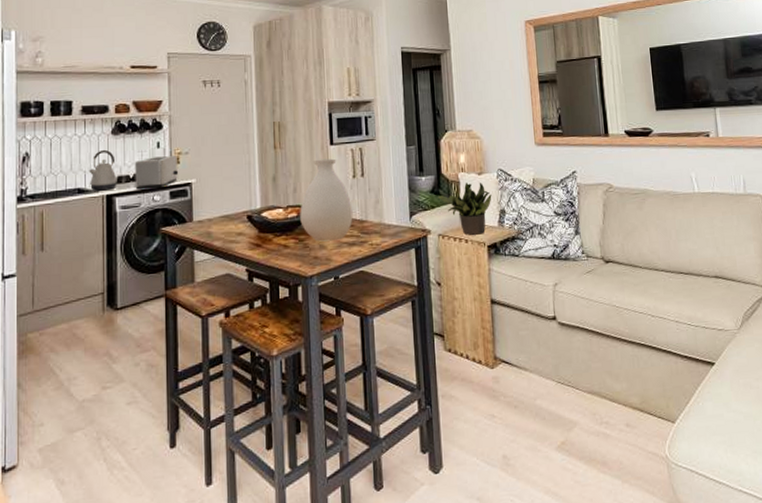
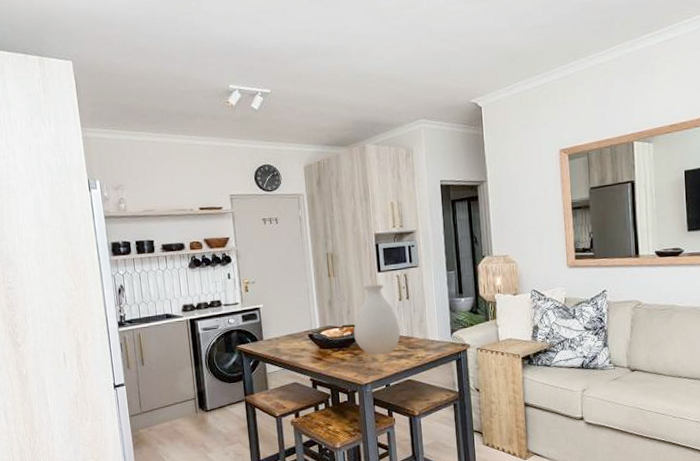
kettle: present [89,149,117,191] -> none [173,281,198,316]
toaster: present [134,156,179,190] -> none [210,285,248,314]
potted plant: present [437,182,492,235] -> none [476,302,526,349]

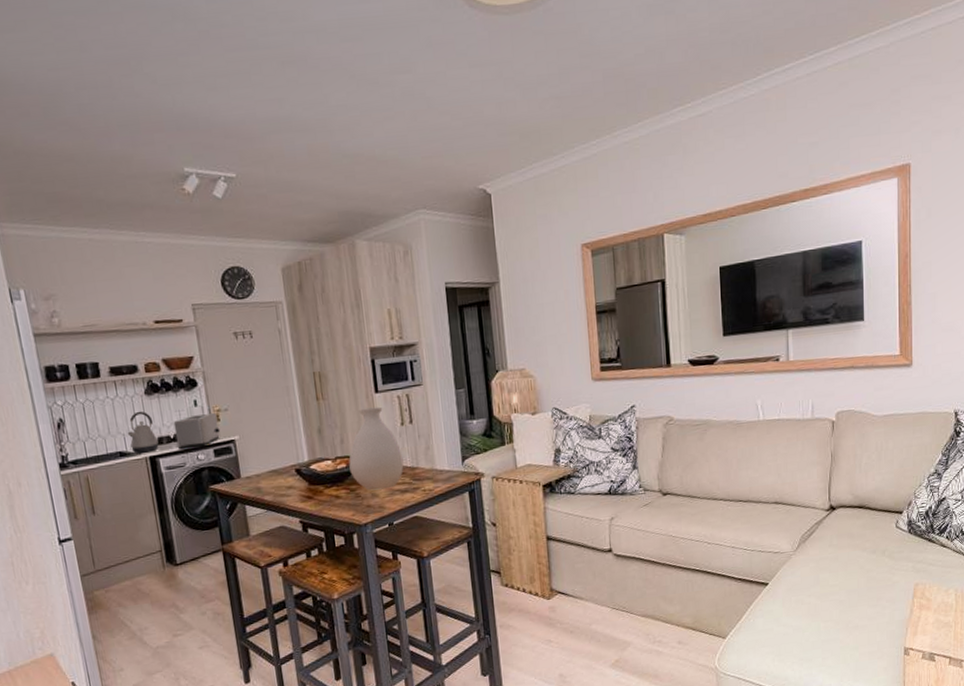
kettle: none [173,281,198,316] -> present [127,411,159,454]
toaster: none [210,285,248,314] -> present [173,413,221,450]

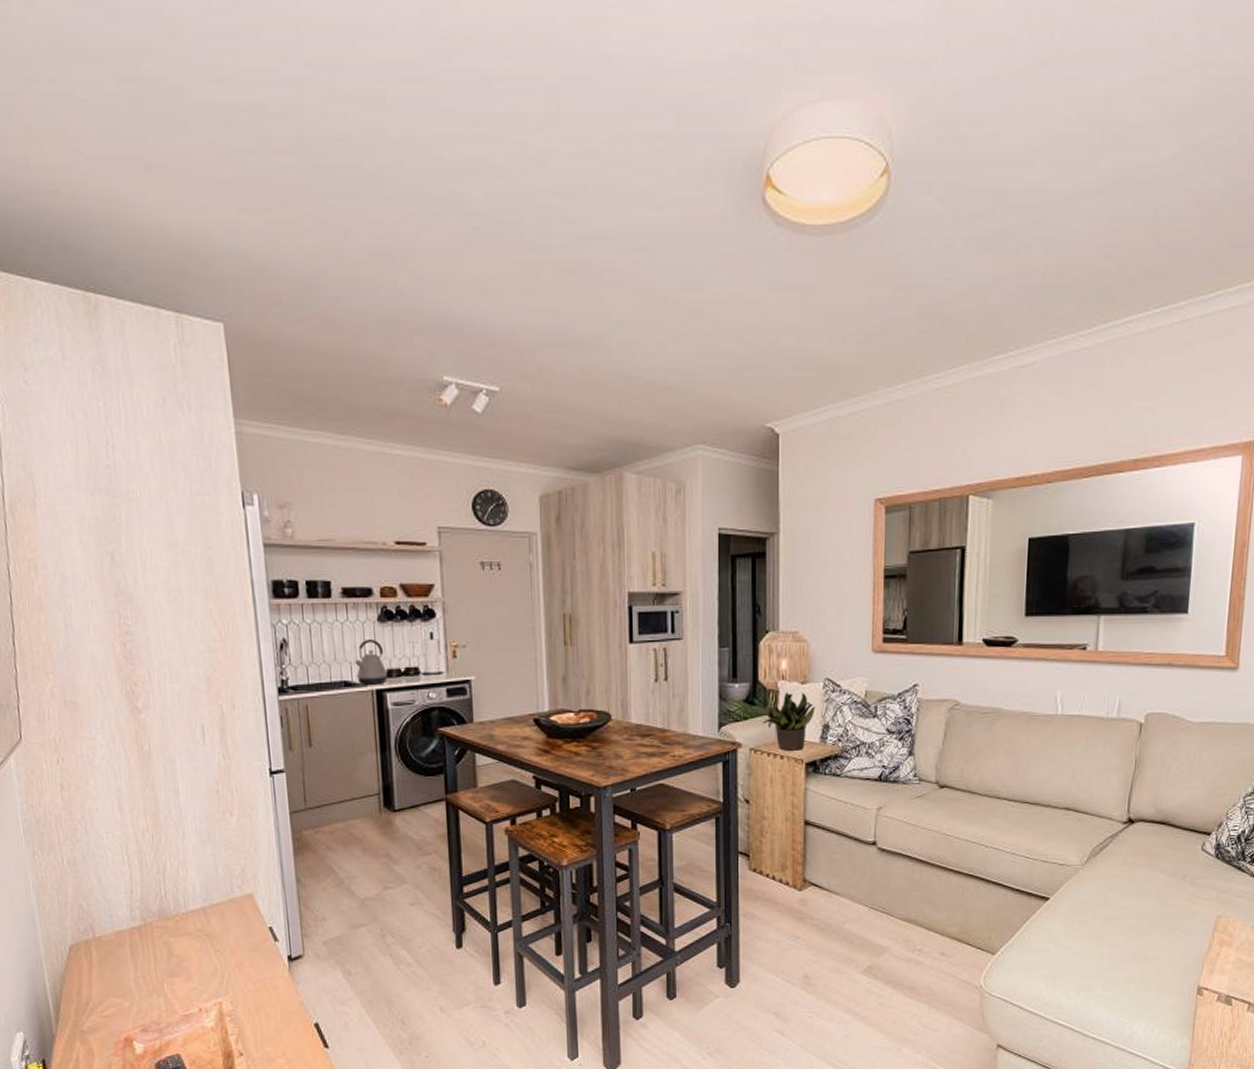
toaster: present [173,413,221,450] -> none [405,649,456,685]
vase: present [349,406,404,490] -> none [593,659,654,751]
potted plant: none [490,423,547,476] -> present [751,692,815,751]

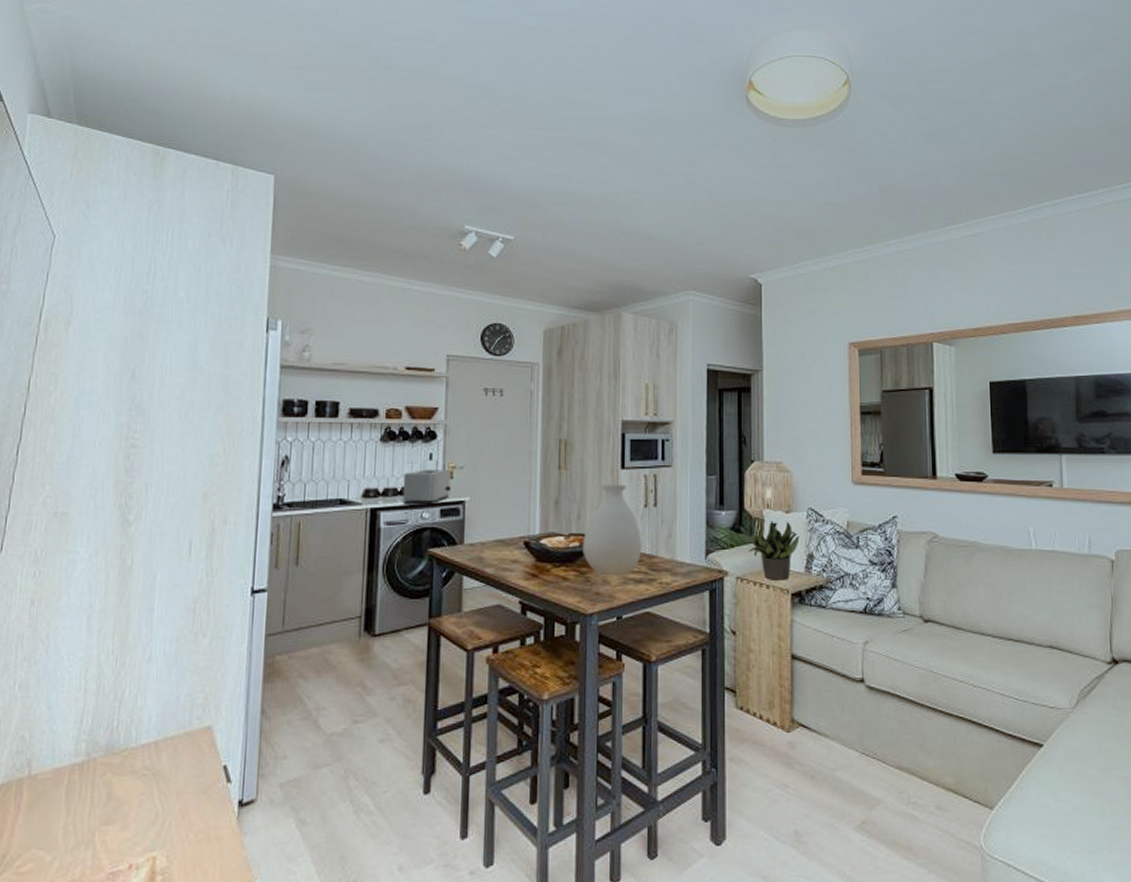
kettle: present [354,638,388,685] -> none [353,458,384,503]
toaster: none [405,649,456,685] -> present [402,470,452,505]
vase: none [593,659,654,751] -> present [583,484,642,576]

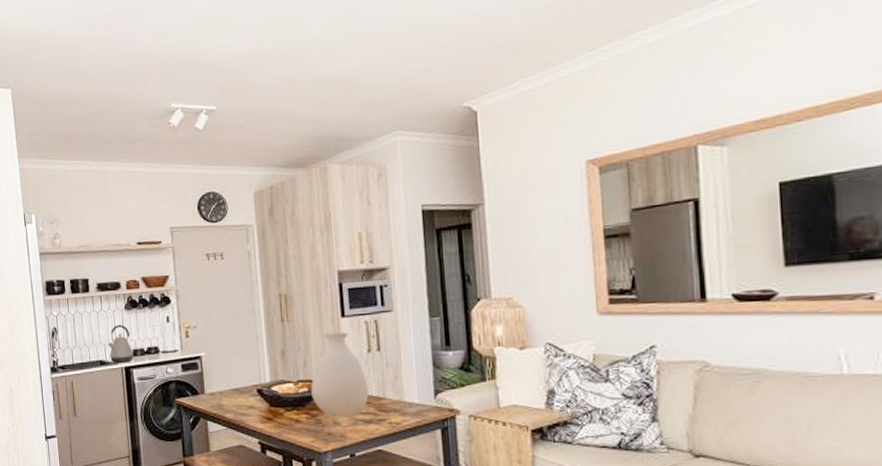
kettle: none [353,458,384,503] -> present [108,324,134,363]
toaster: present [402,470,452,505] -> none [147,330,189,362]
potted plant: present [738,521,800,580] -> none [468,358,538,417]

